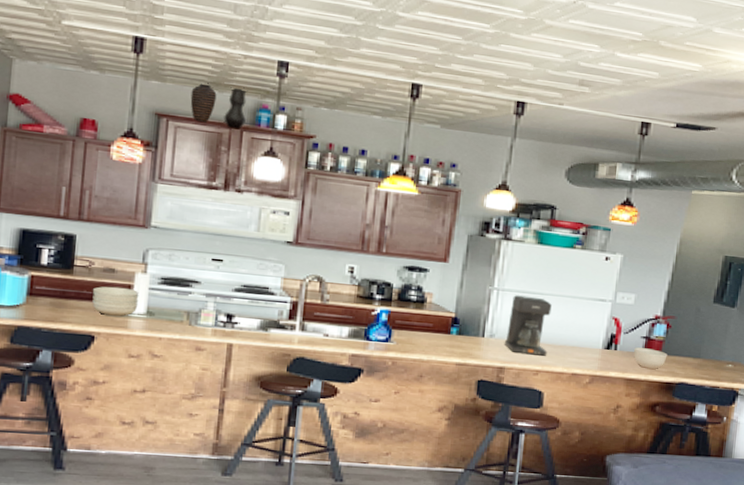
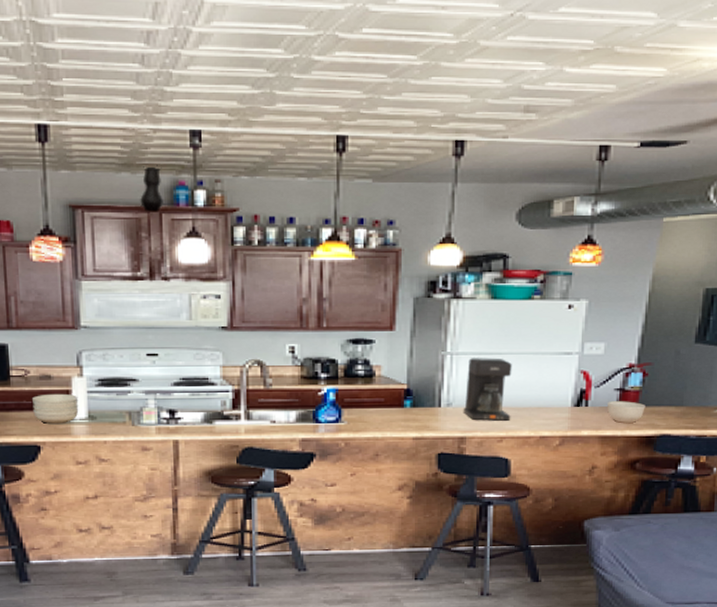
decorative vase: present [190,83,217,123] -> none [103,165,130,210]

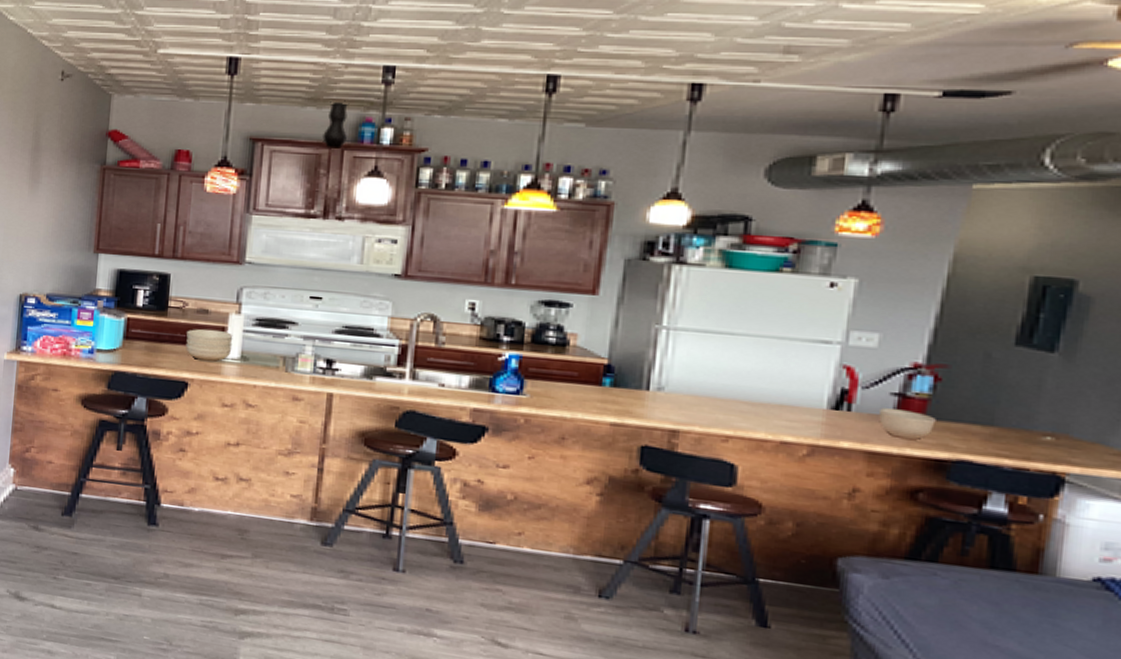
coffee maker: present [463,358,512,421] -> none [678,335,748,417]

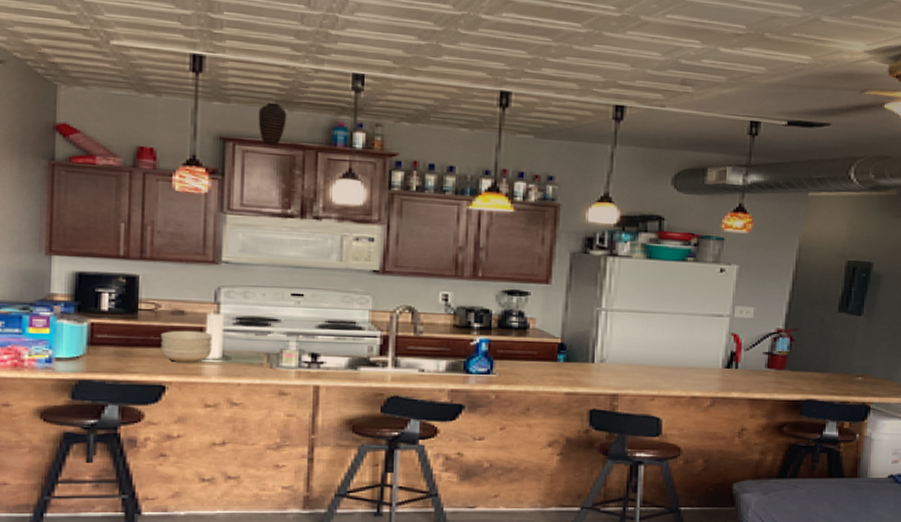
decorative vase: none [286,99,315,144] -> present [258,101,287,146]
vase: present [322,100,350,149] -> none [296,104,321,151]
bowl: present [879,408,936,441] -> none [756,364,792,388]

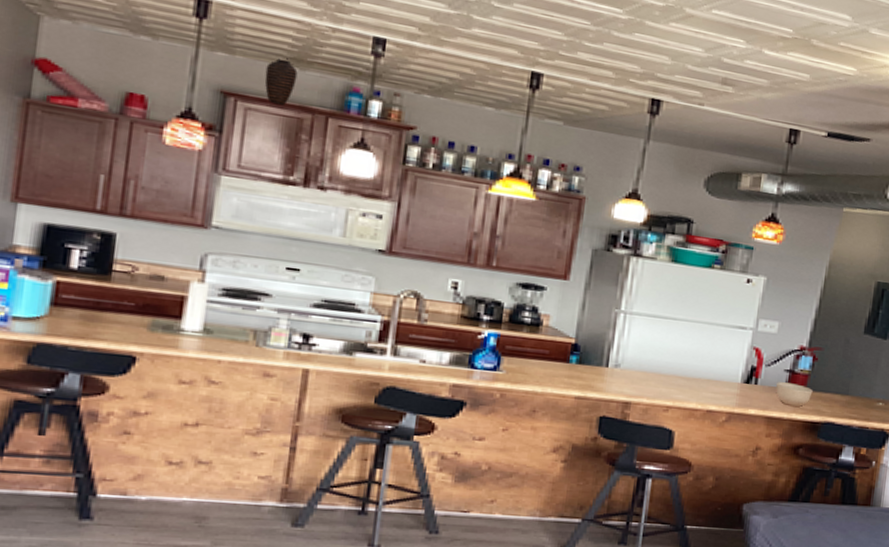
bowl: present [161,330,213,364] -> none [134,297,195,335]
bowl: none [756,364,792,388] -> present [776,382,813,408]

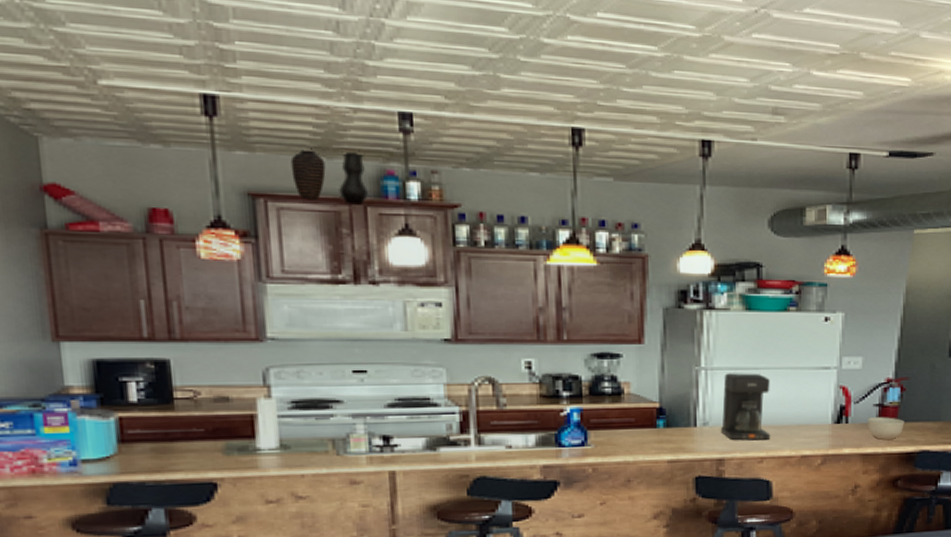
vase: none [305,64,336,116] -> present [339,150,368,205]
coffee maker: none [631,319,686,390] -> present [720,373,771,441]

